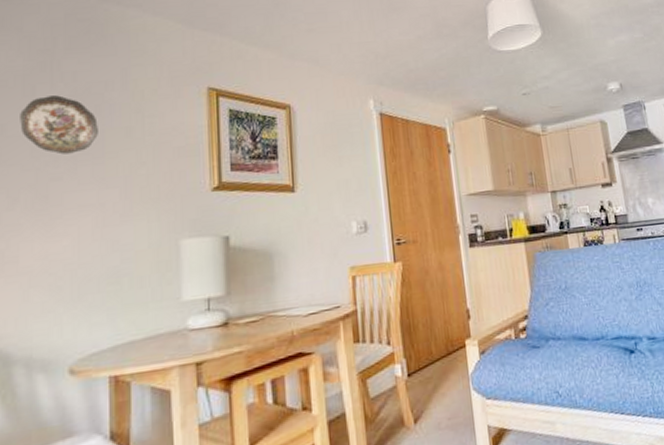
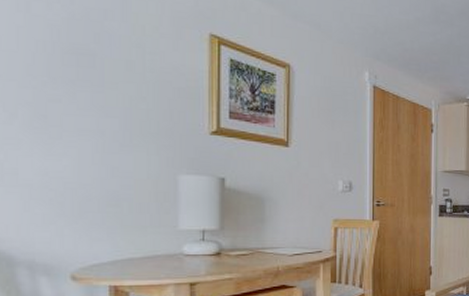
decorative plate: present [20,95,98,155] -> none [14,15,97,78]

